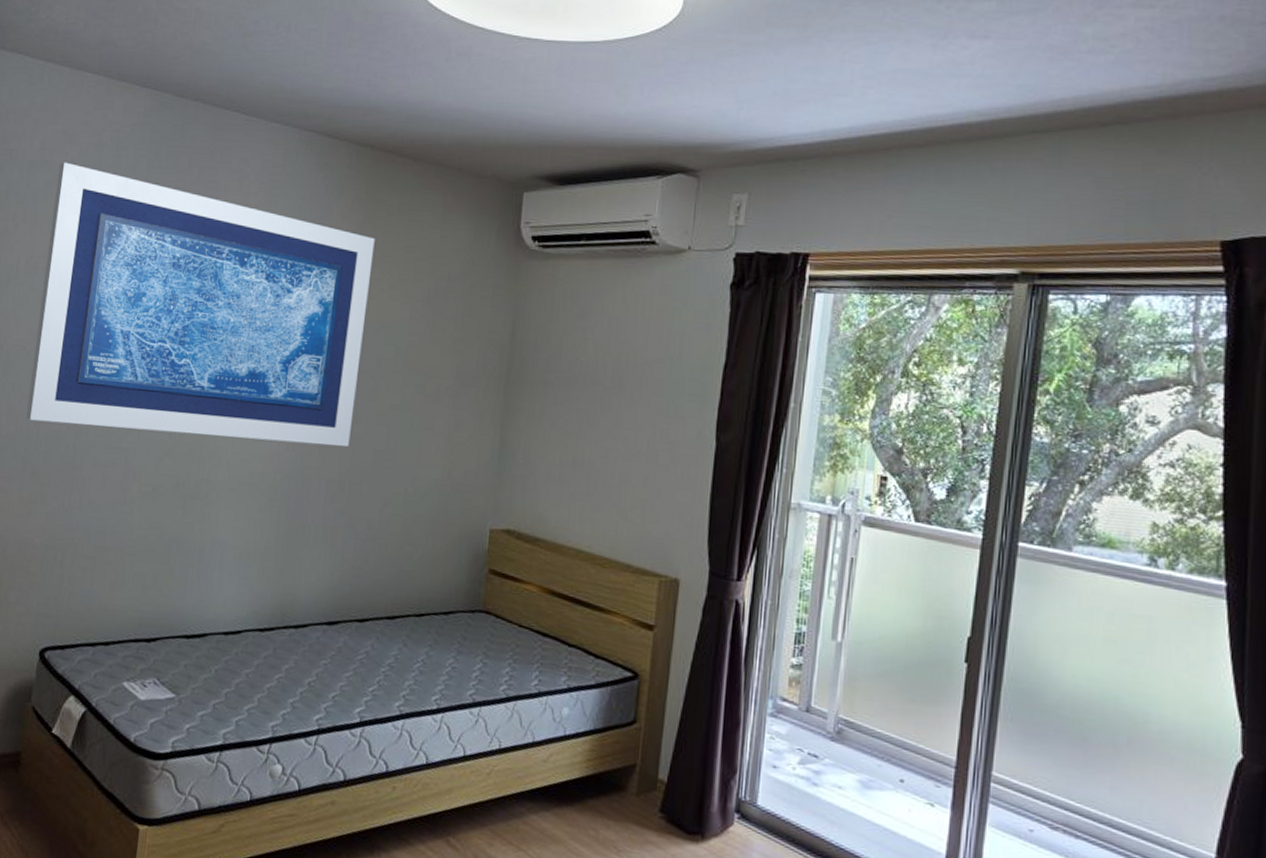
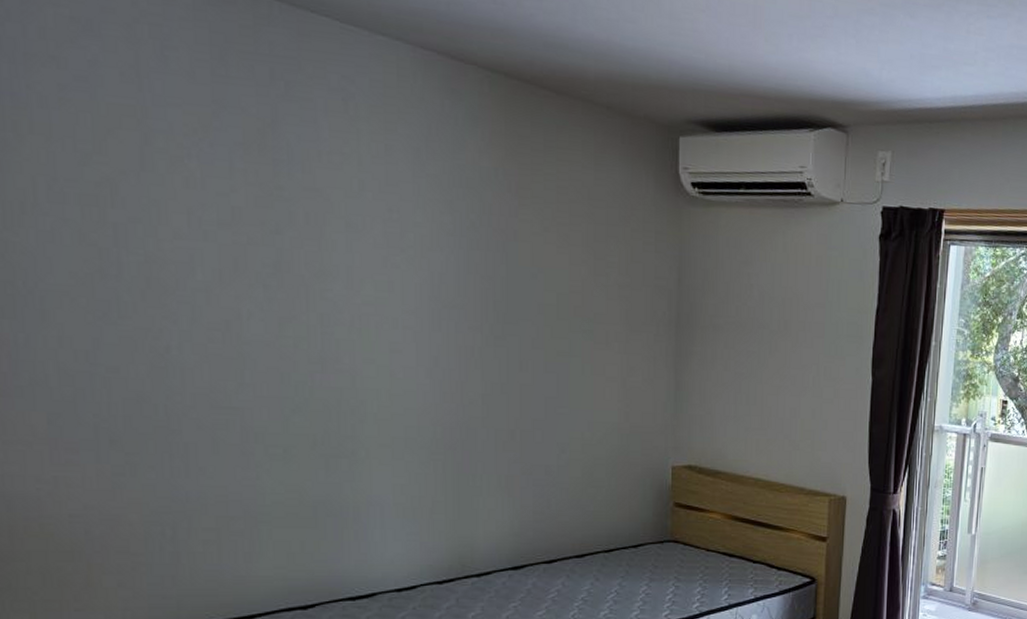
wall art: present [25,162,375,448] -> none [74,58,521,396]

